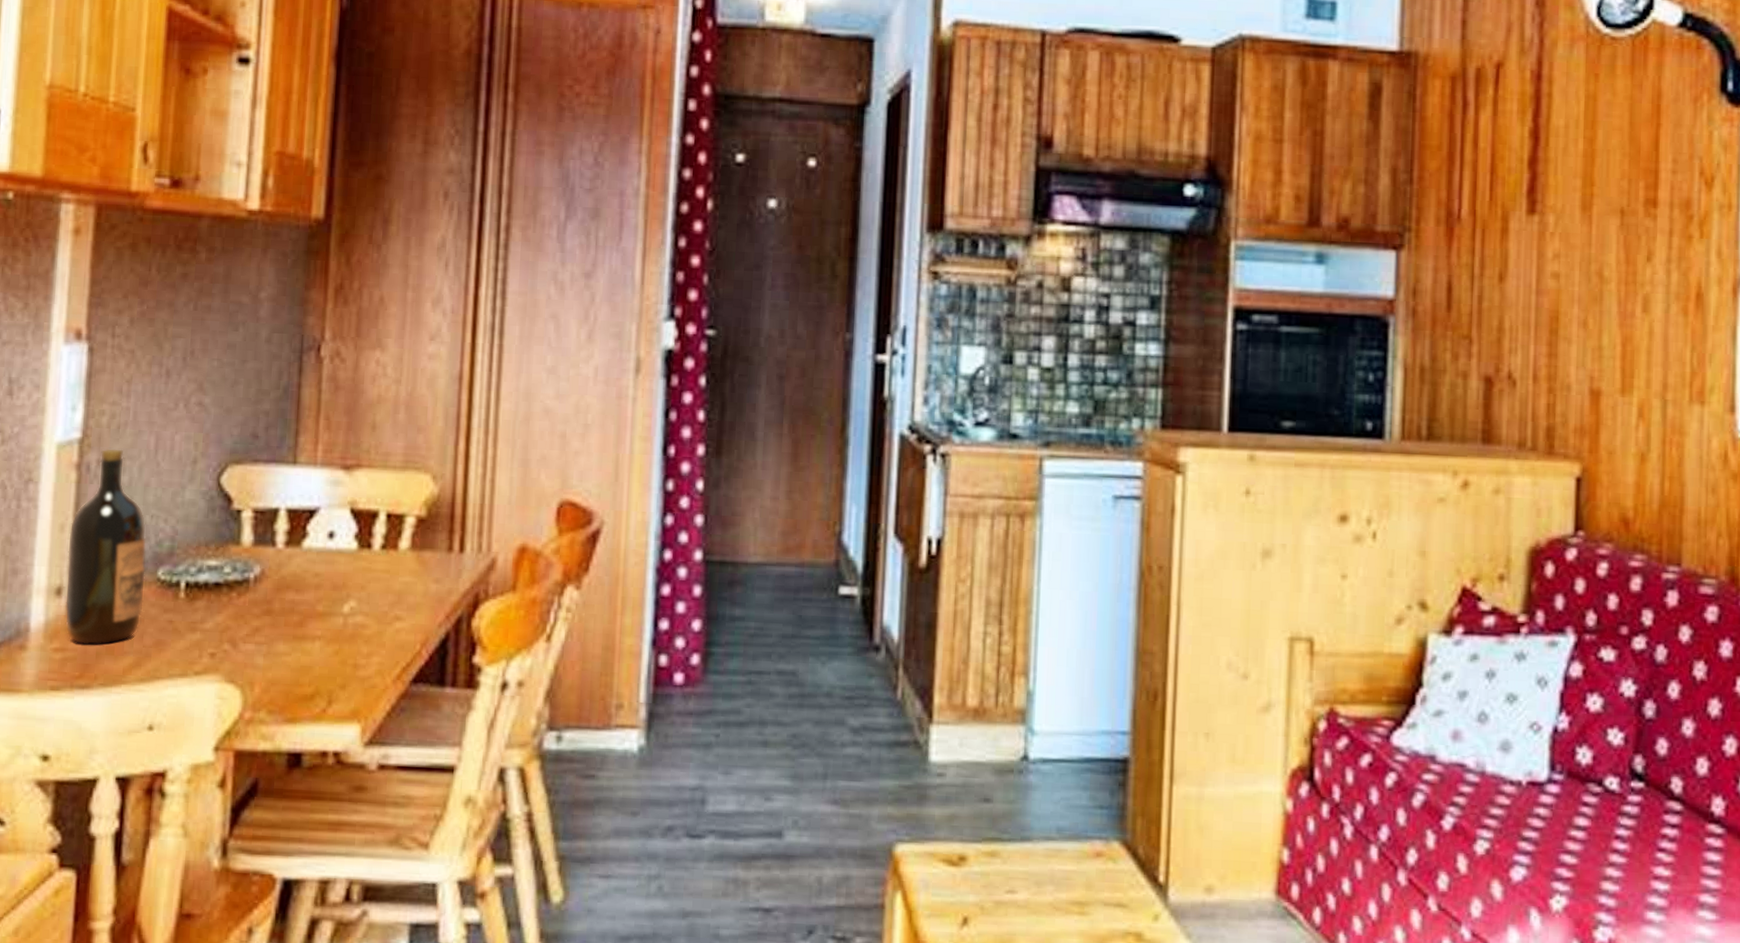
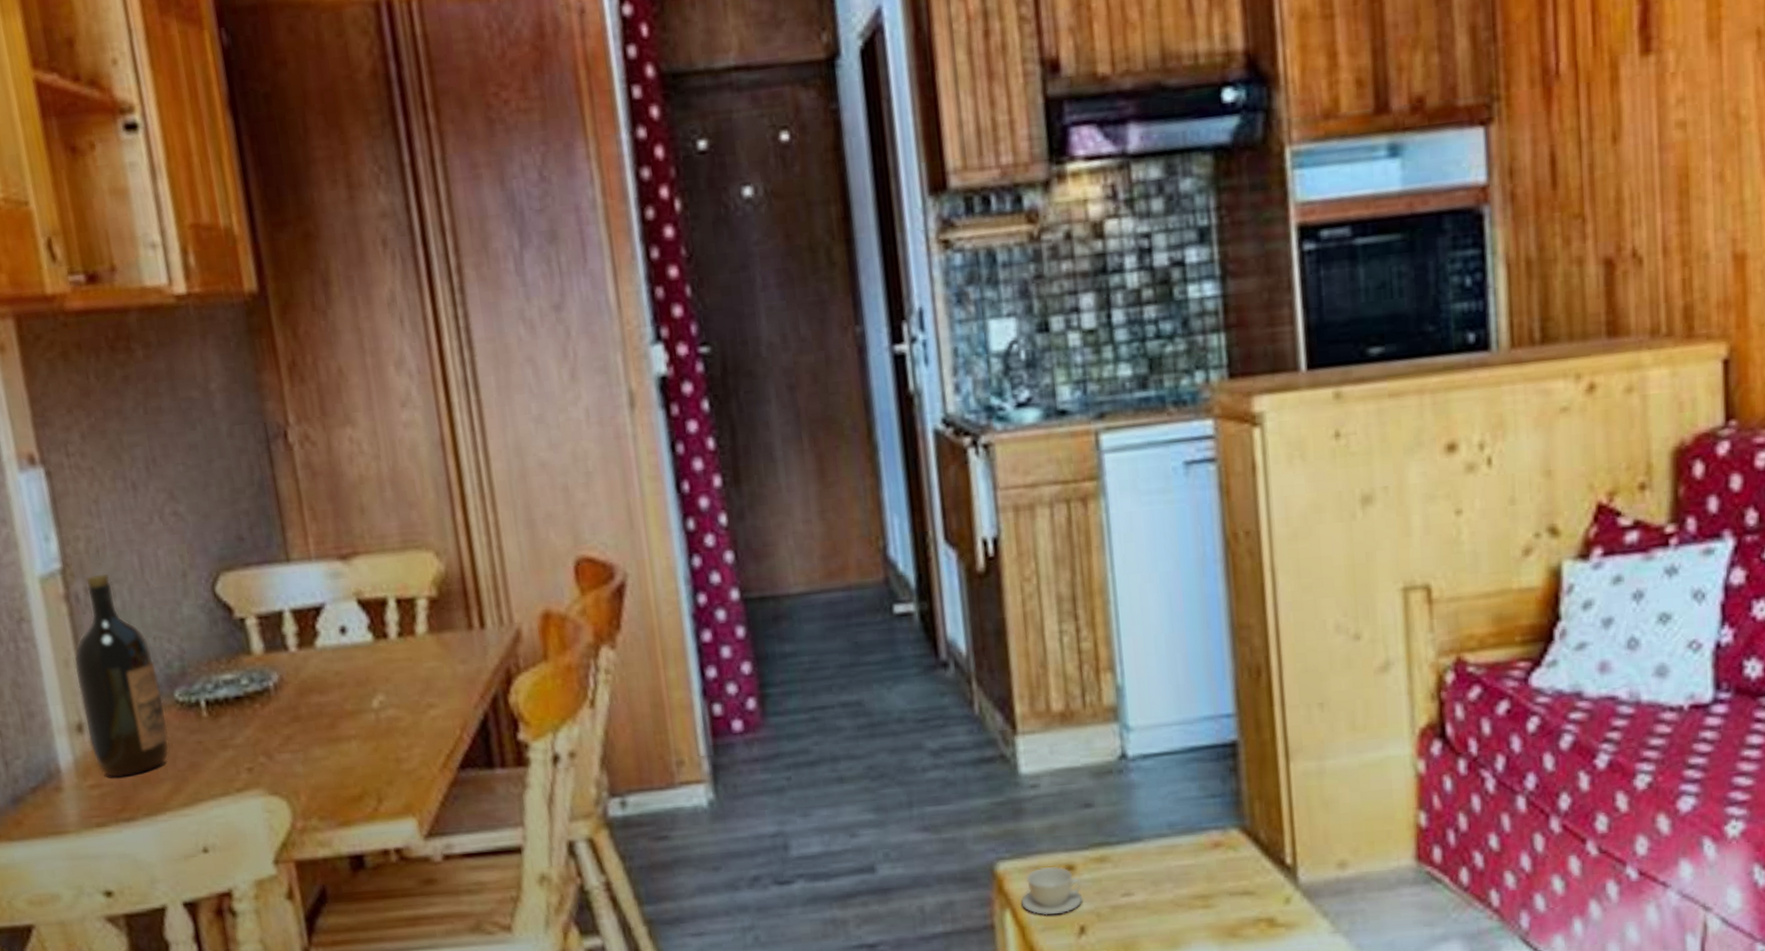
teacup: none [913,854,971,902] -> present [1021,866,1083,915]

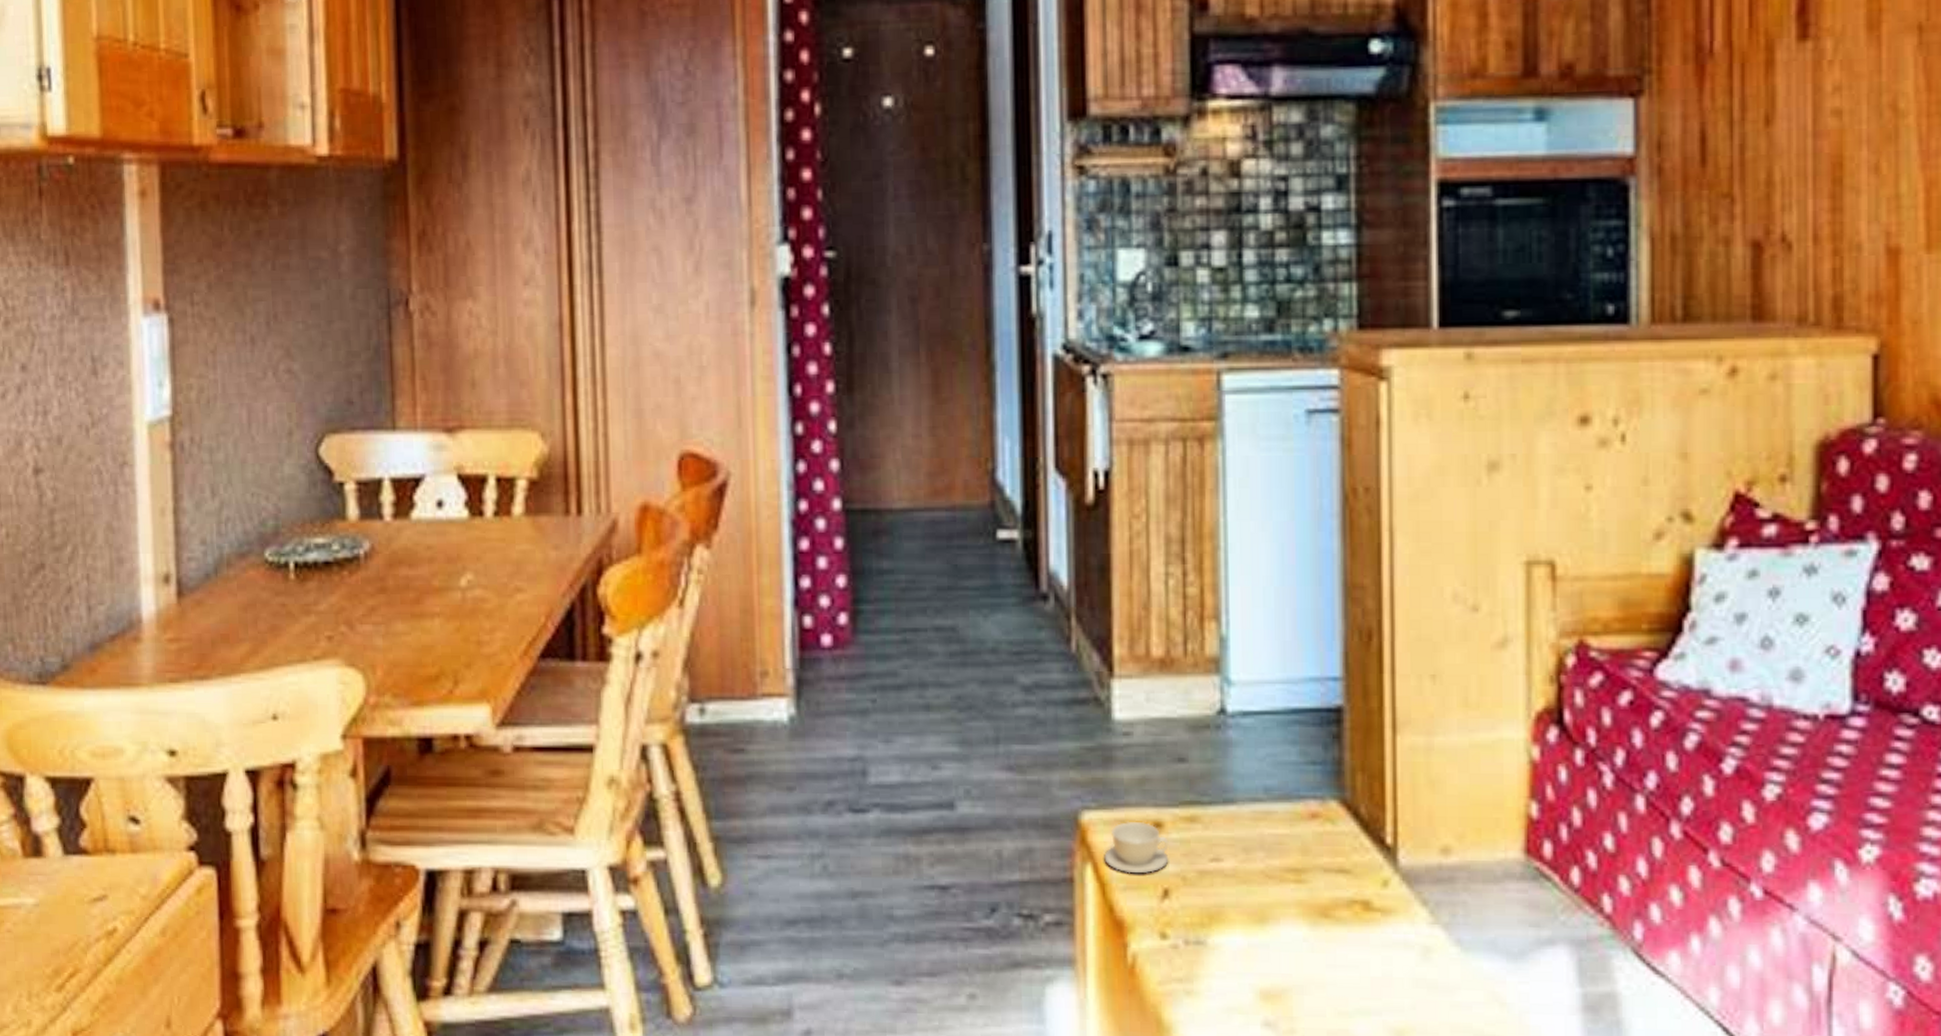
wine bottle: present [74,573,169,778] -> none [170,425,254,633]

